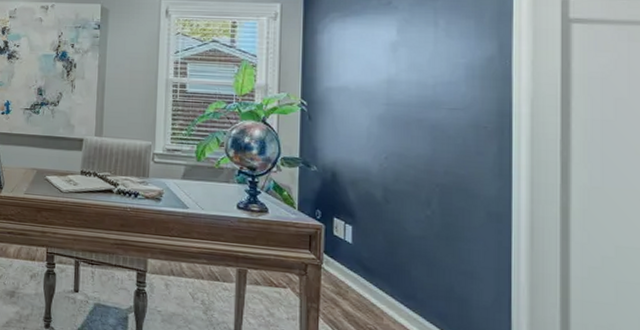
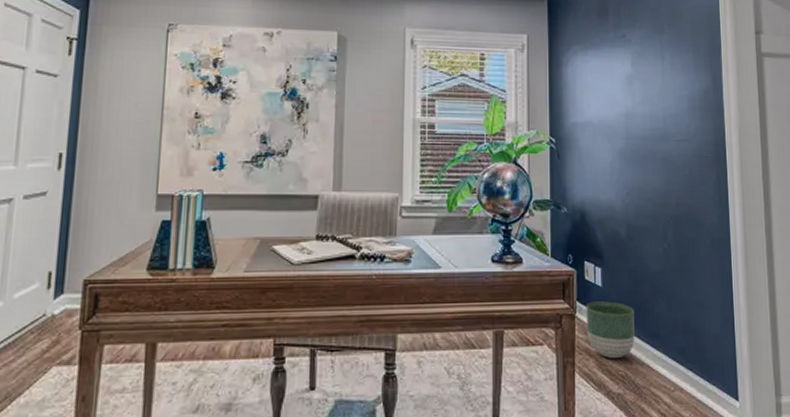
planter: none [333,256,387,313] -> present [586,301,635,359]

